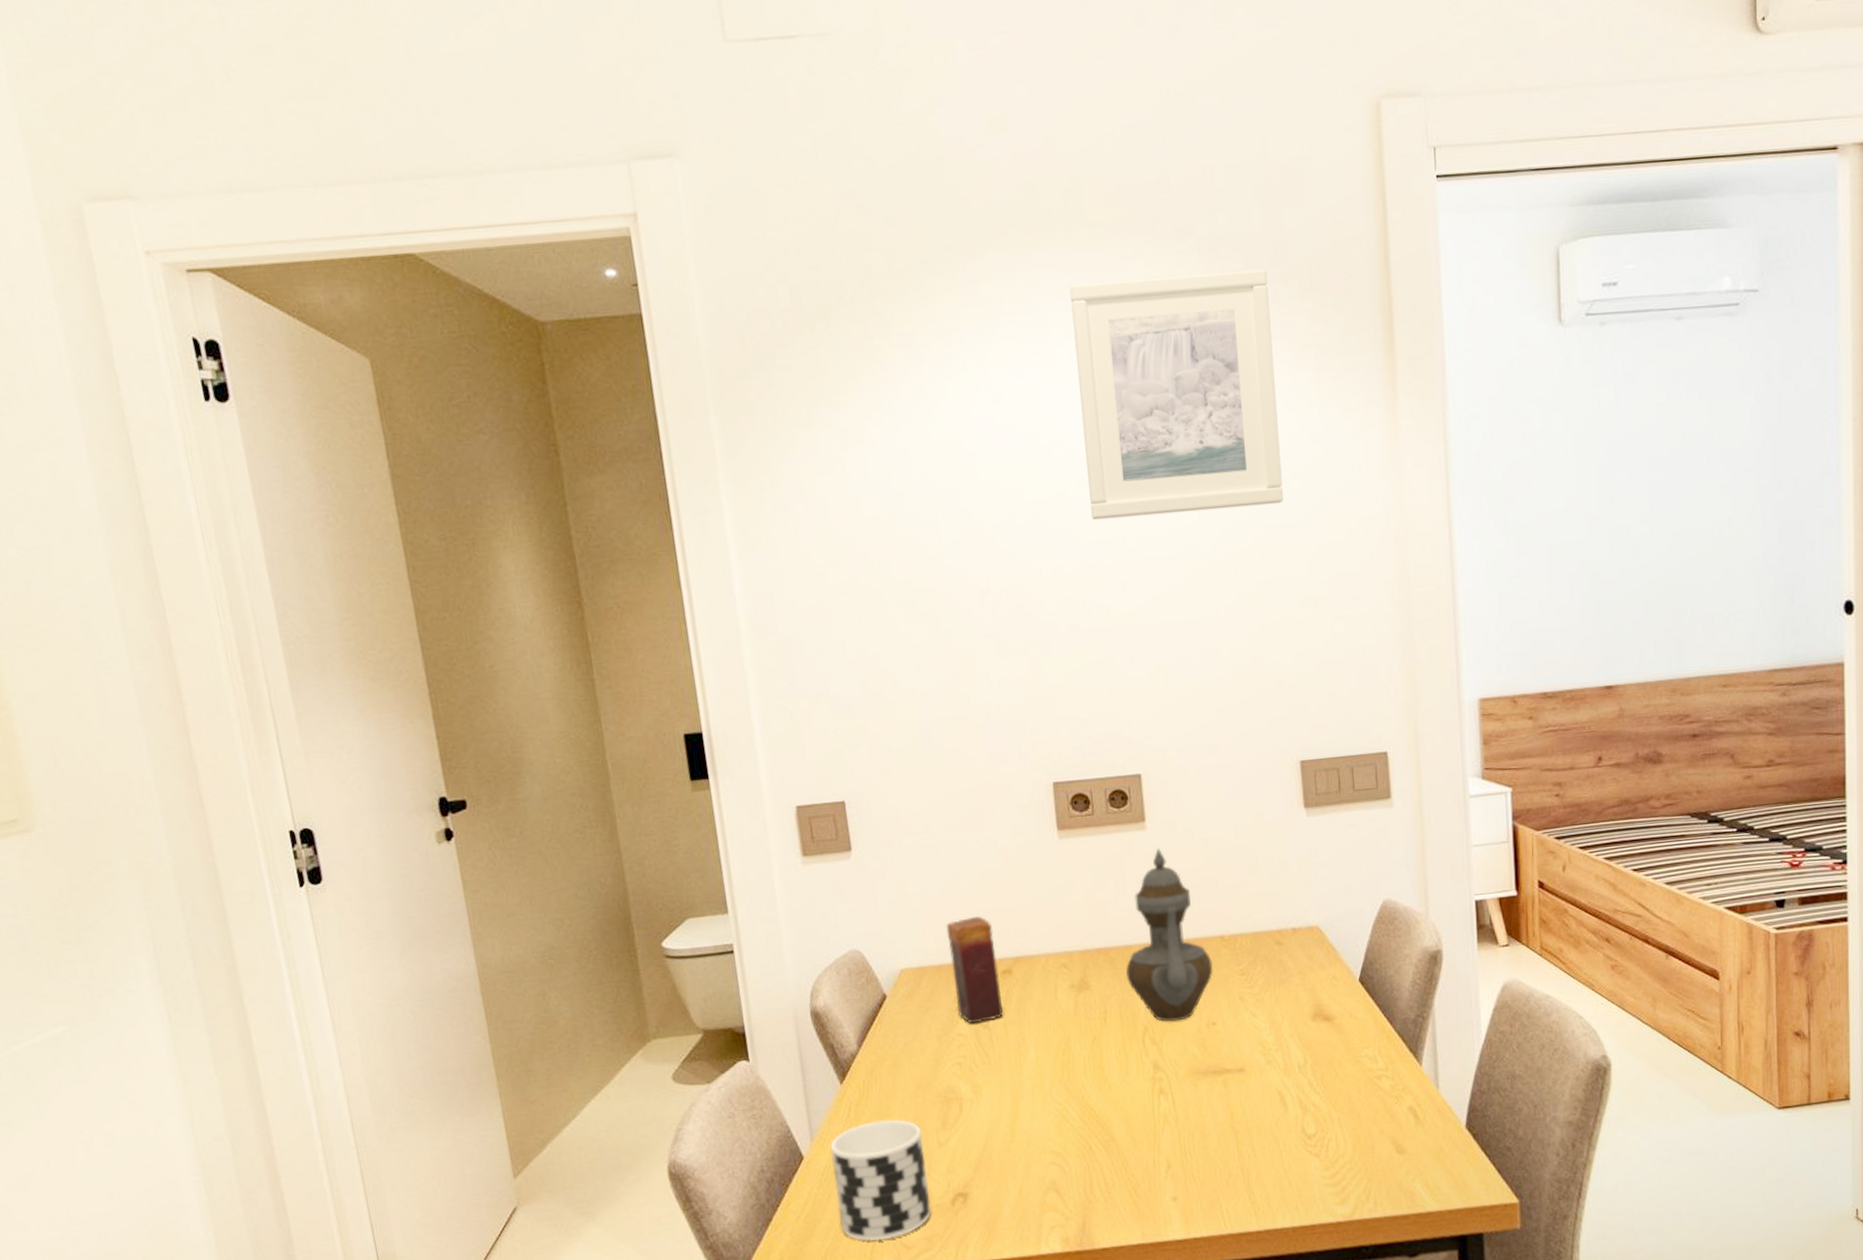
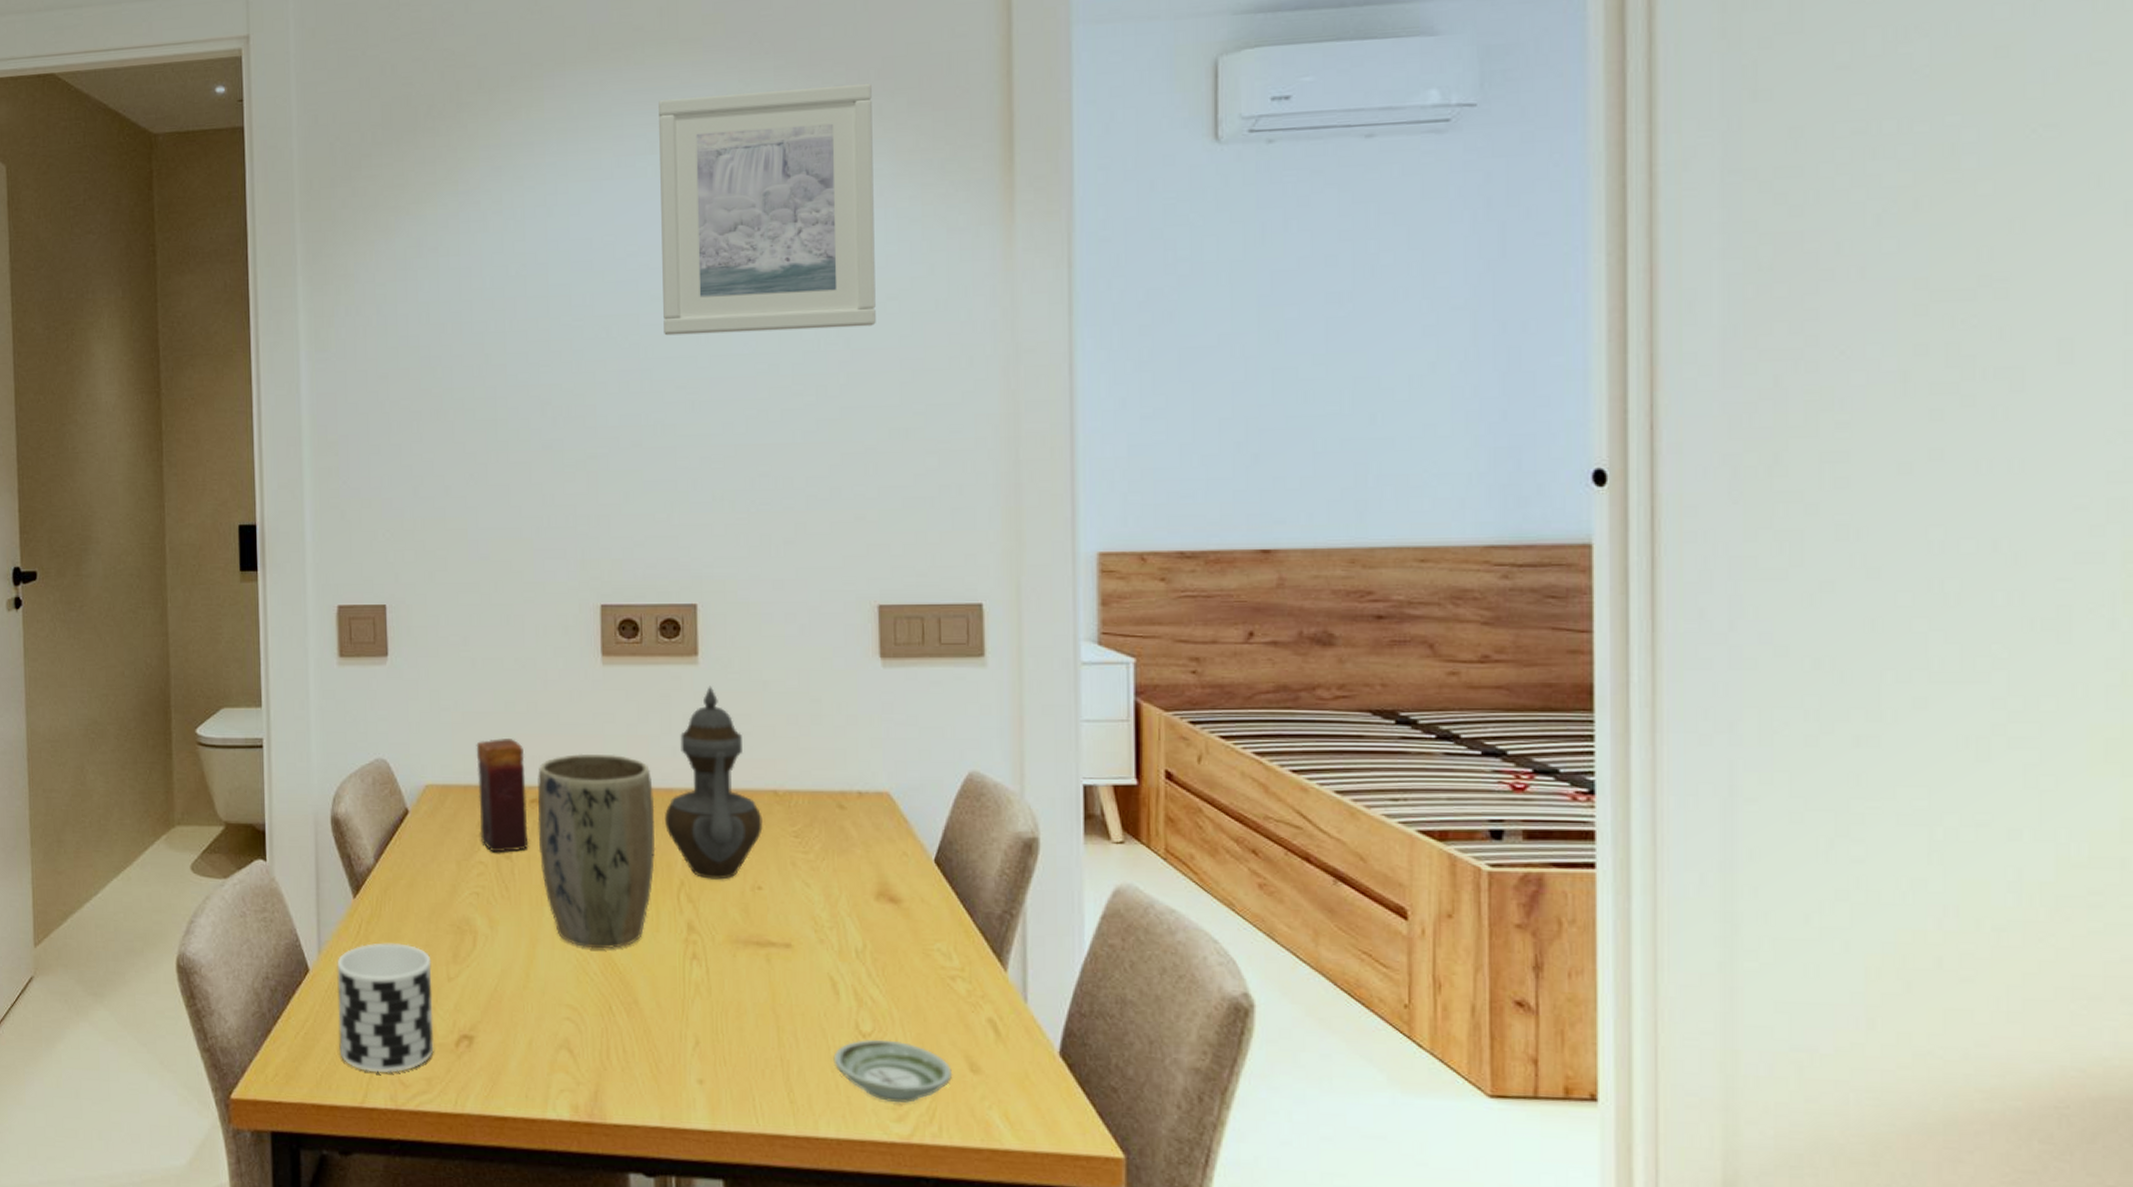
plant pot: none [1007,919,1121,1098] -> present [537,753,656,949]
saucer: none [1285,1137,1383,1189] -> present [833,1039,953,1104]

